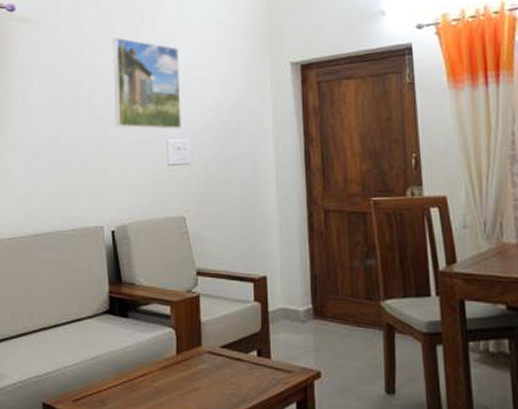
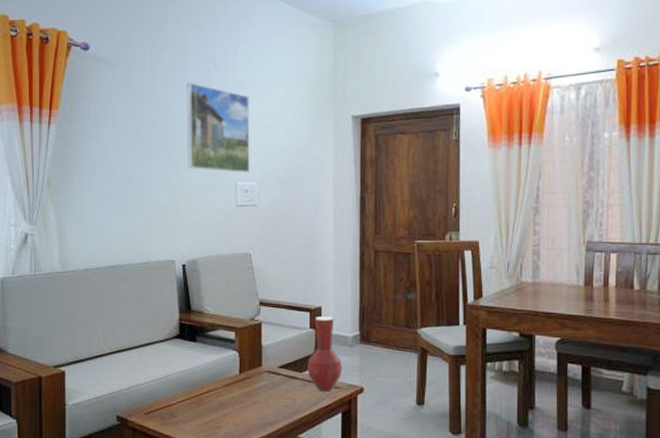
vase: none [253,286,295,377] -> present [306,316,343,392]

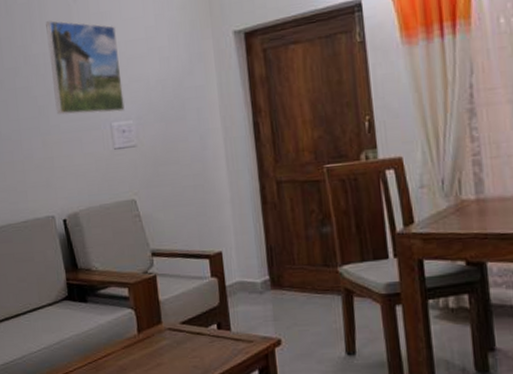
vase: present [306,316,343,392] -> none [212,261,254,348]

